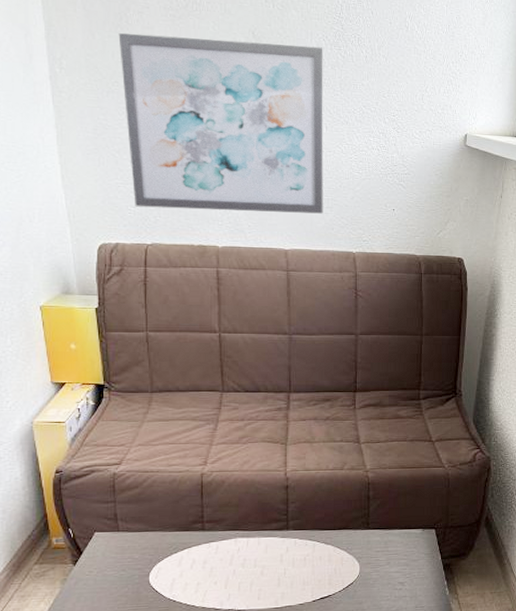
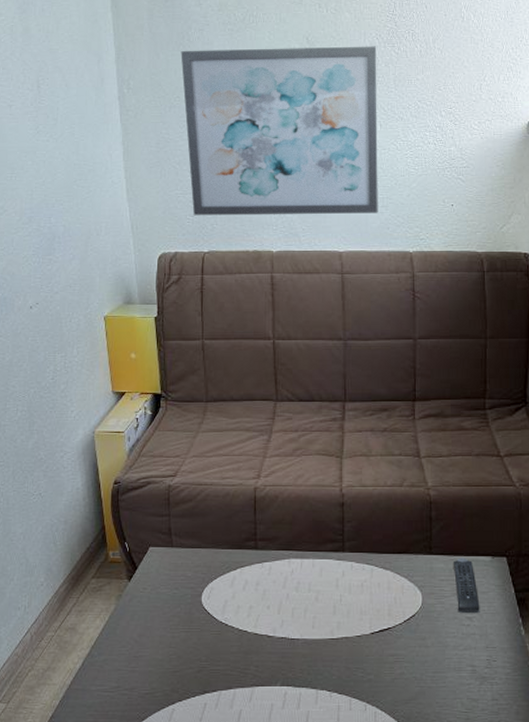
remote control: none [389,531,411,580] -> present [454,558,480,614]

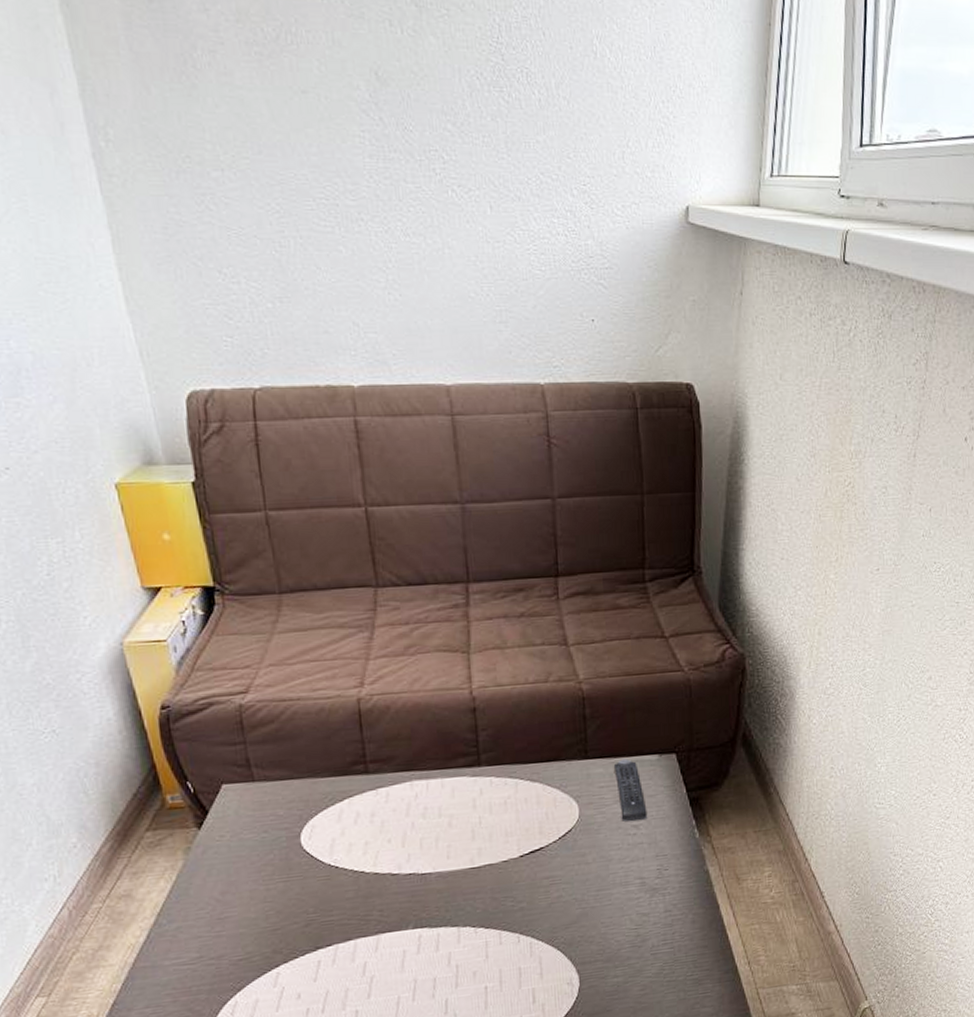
wall art: present [181,46,378,216] -> none [183,83,495,337]

